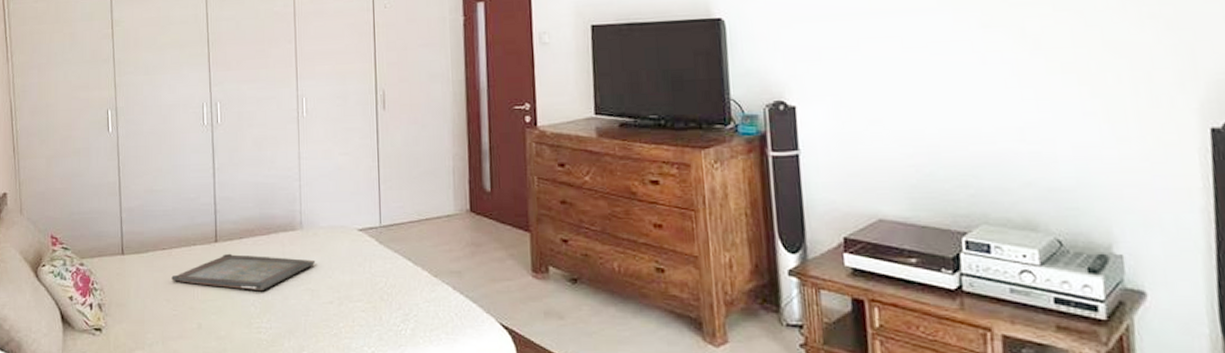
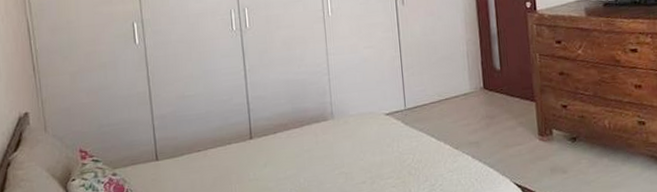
serving tray: present [171,253,316,292] -> none [208,145,348,181]

